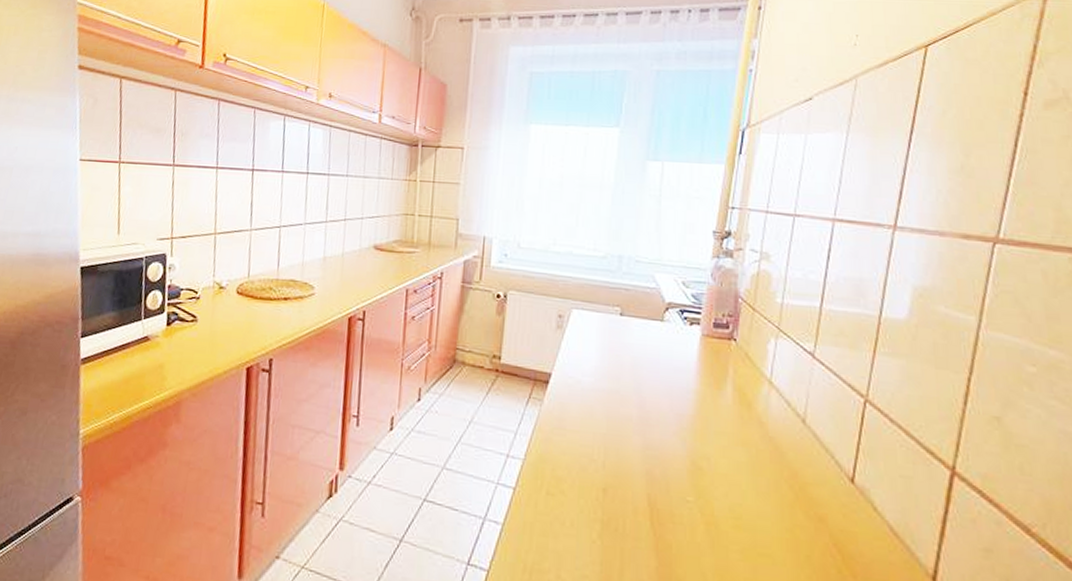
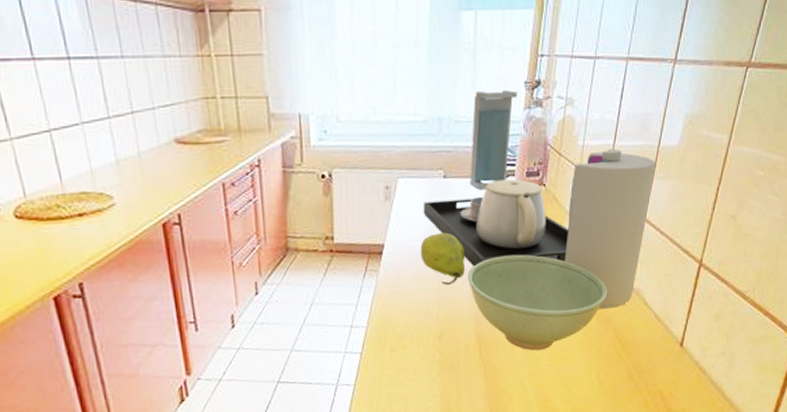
fruit: none [589,371,640,431] -> present [420,232,466,285]
teapot: none [595,326,766,432] -> present [423,179,569,267]
bowl: none [641,409,820,538] -> present [468,254,608,351]
soap dispenser: none [649,235,704,334] -> present [470,90,517,190]
paper towel holder: none [760,311,878,505] -> present [564,148,656,309]

